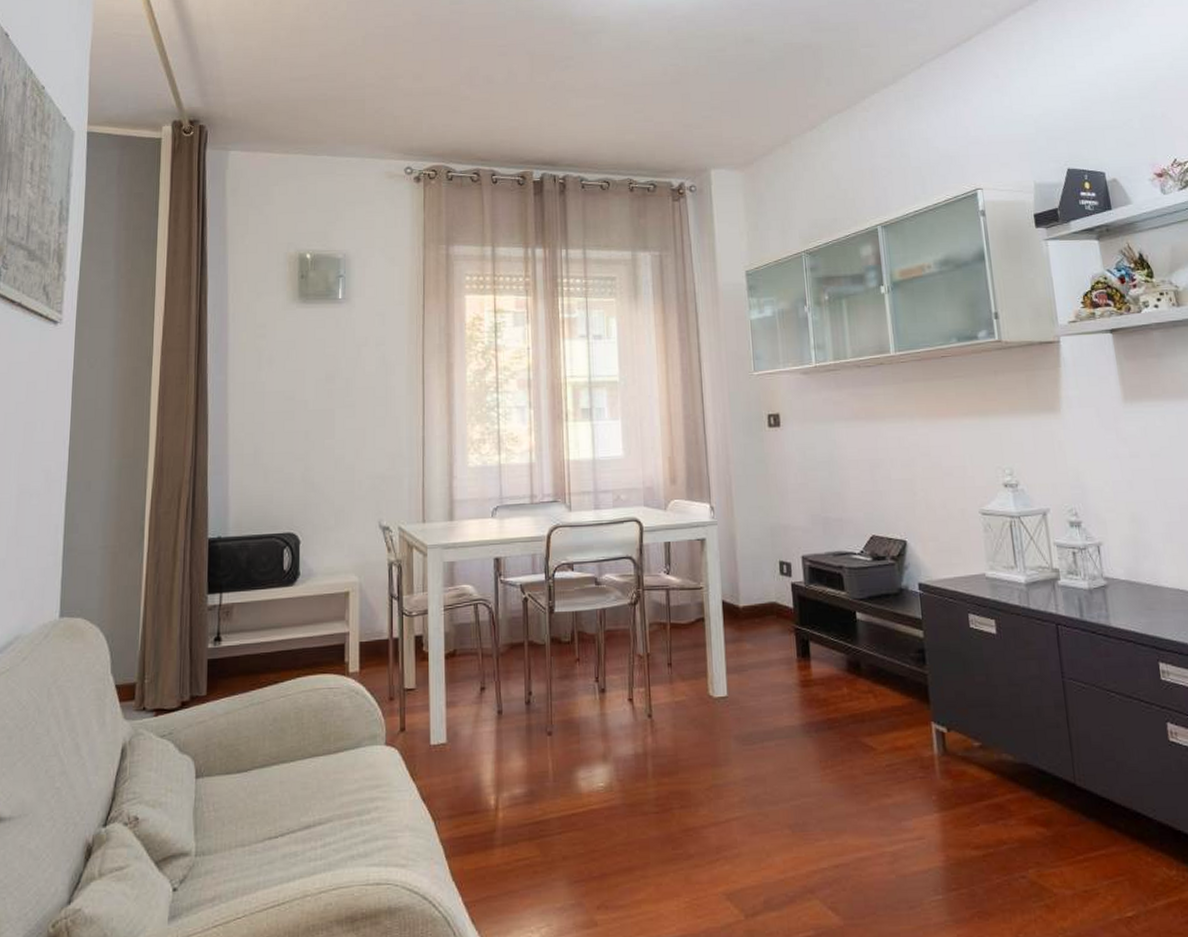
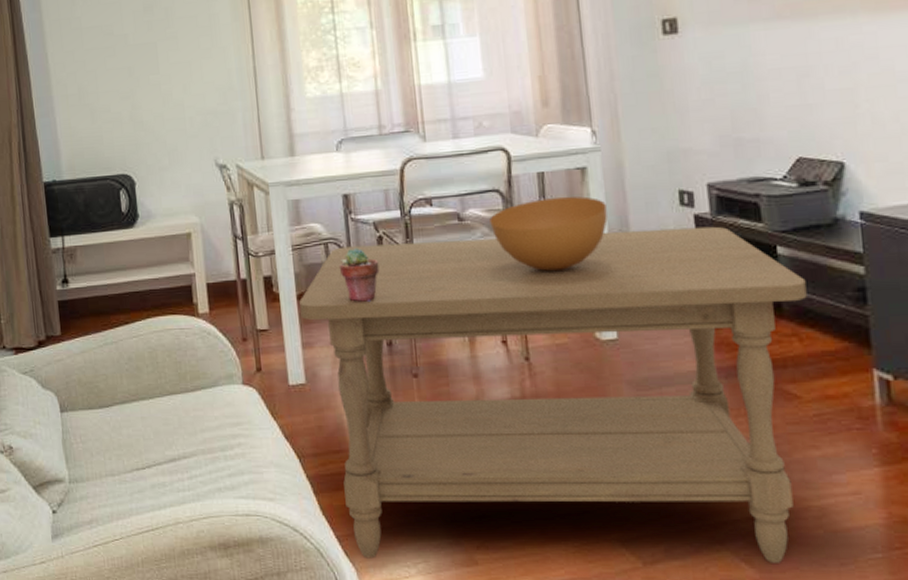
coffee table: none [447,593,880,925] -> present [299,226,807,563]
potted succulent: none [486,608,523,661] -> present [339,247,380,302]
decorative bowl: none [623,565,722,632] -> present [490,196,608,271]

